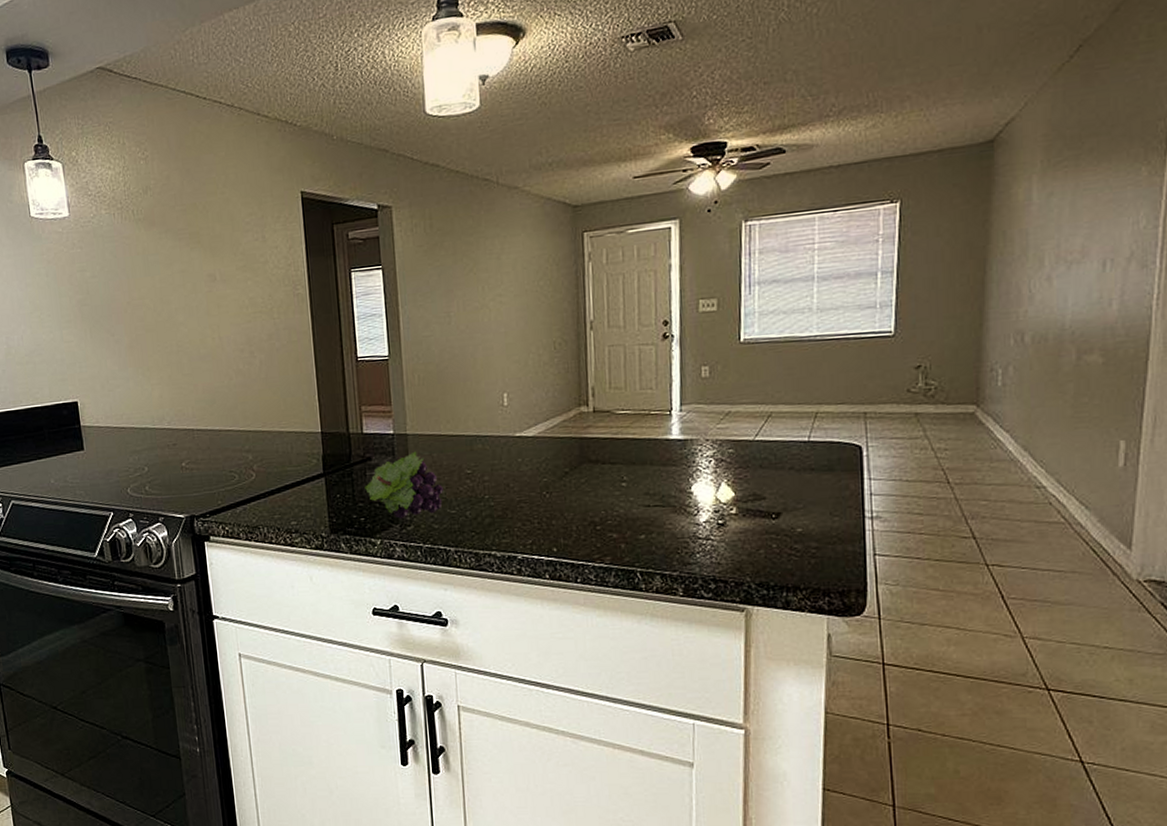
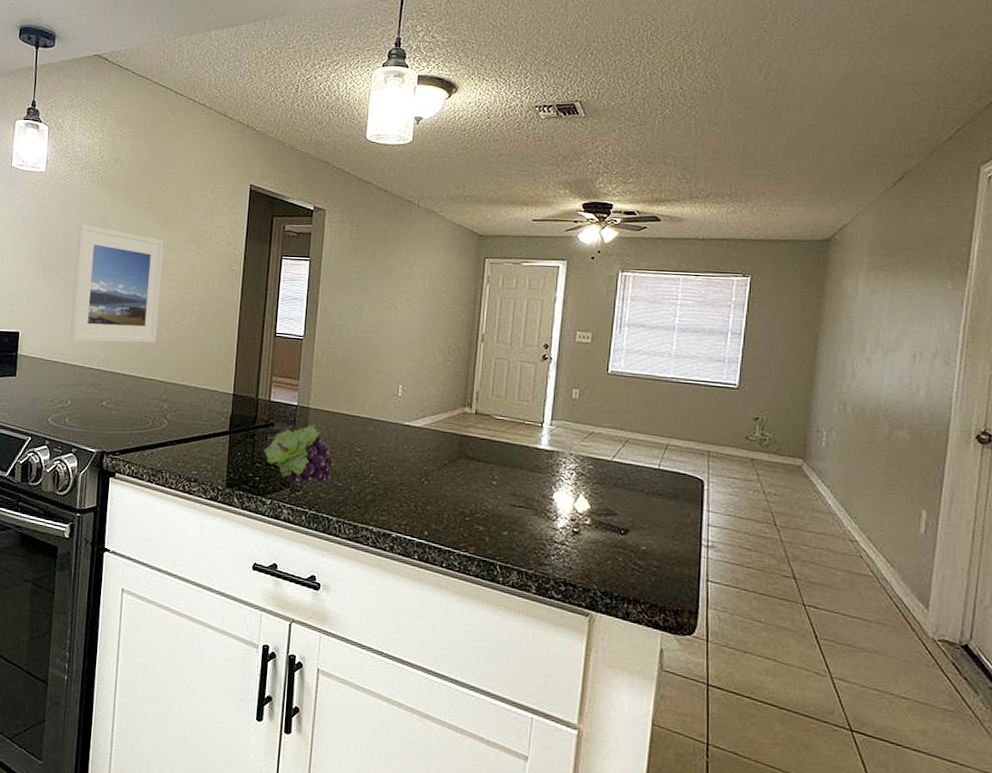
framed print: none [118,269,227,403] -> present [69,223,164,344]

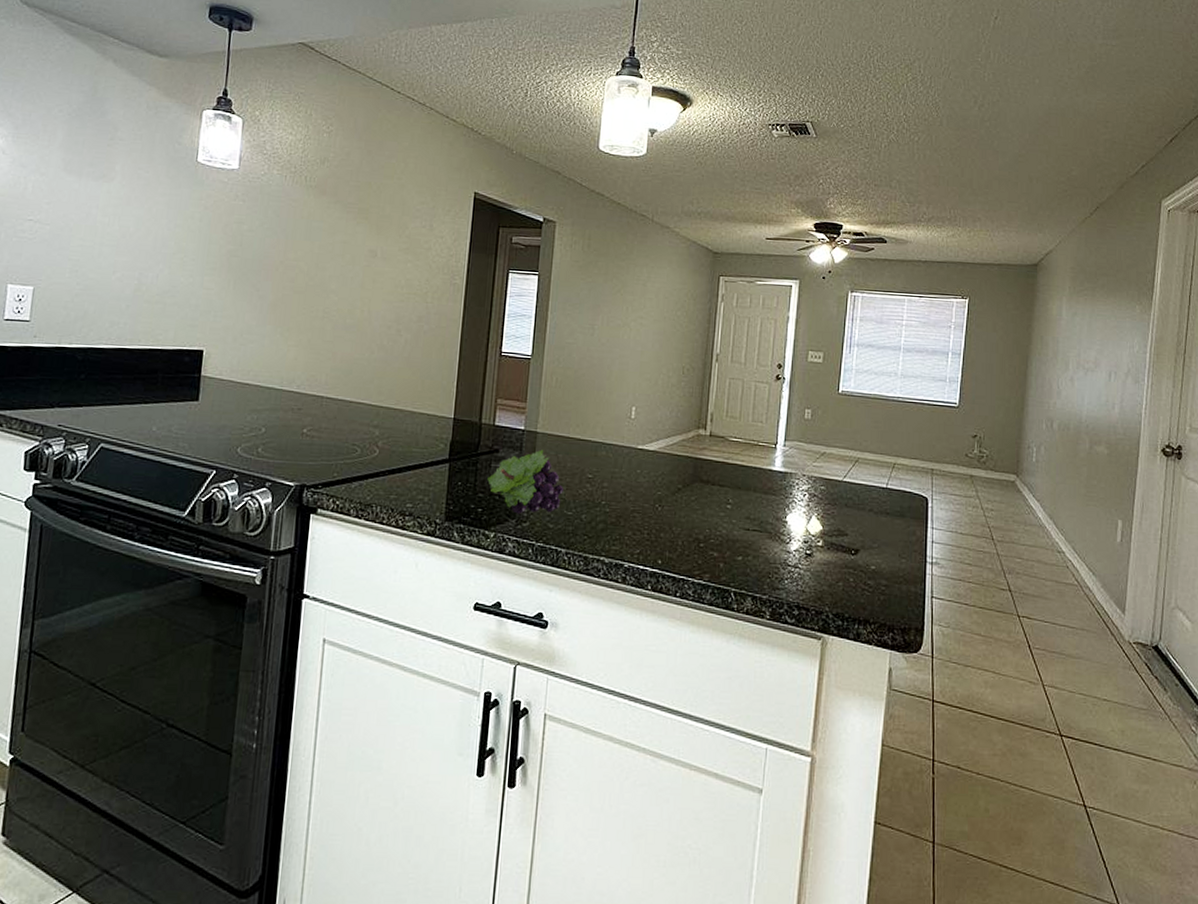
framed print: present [69,223,164,344] -> none [264,228,377,363]

